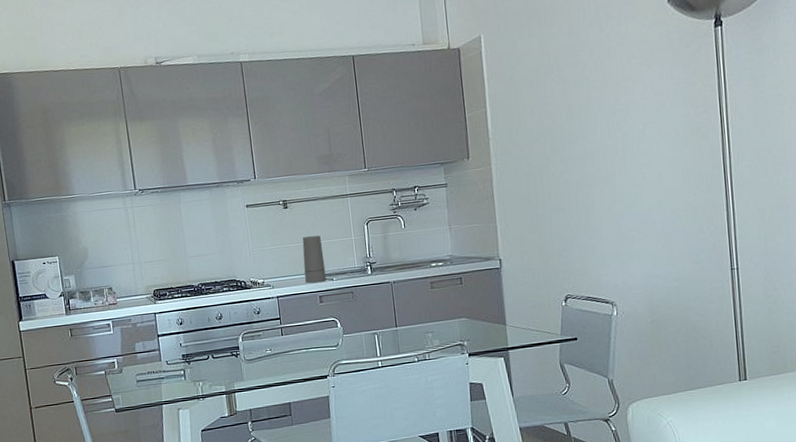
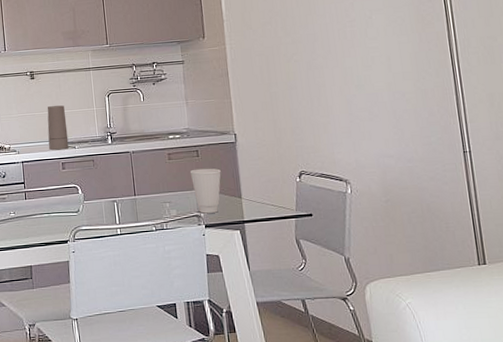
cup: none [453,295,485,342] -> present [189,168,221,214]

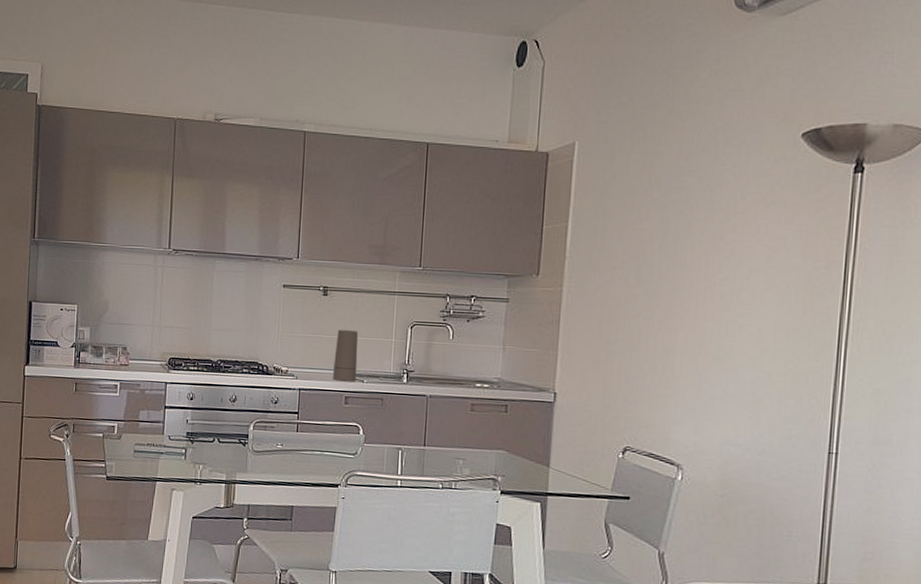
cup: present [189,168,221,214] -> none [493,426,531,479]

